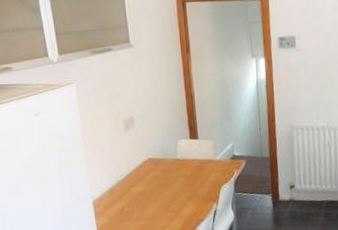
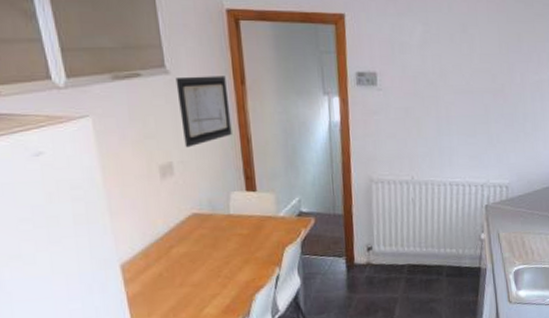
wall art: none [137,46,180,105] -> present [175,75,232,148]

